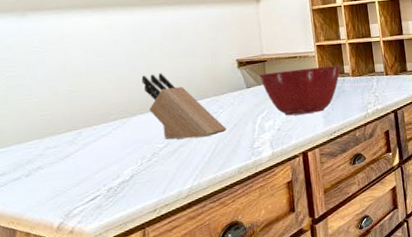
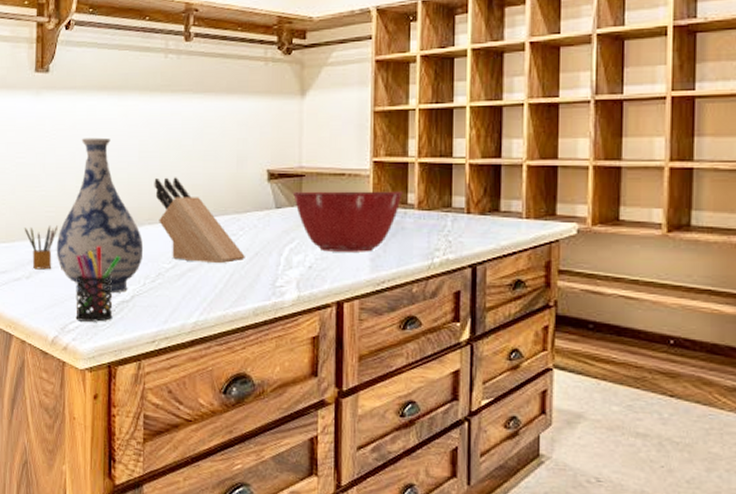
pencil box: none [19,126,54,168] -> present [24,225,57,270]
vase: none [53,47,138,181] -> present [56,137,144,294]
pen holder: none [74,137,118,206] -> present [75,245,121,322]

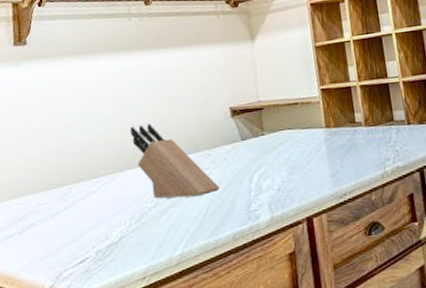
pencil box: present [24,225,57,270] -> none [13,181,45,225]
vase: present [56,137,144,294] -> none [45,96,127,241]
pen holder: present [75,245,121,322] -> none [64,194,107,268]
mixing bowl: present [292,191,403,252] -> none [254,112,351,174]

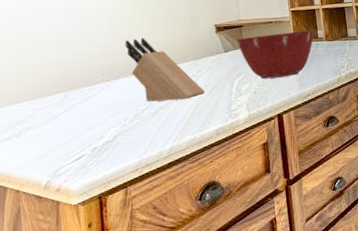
mixing bowl: none [254,112,351,174] -> present [235,29,315,79]

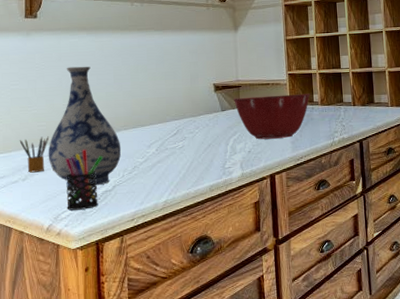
pencil box: none [11,88,43,128] -> present [19,136,49,173]
vase: none [42,13,121,141] -> present [48,66,121,188]
pen holder: none [62,99,103,165] -> present [65,149,103,211]
knife block: present [125,38,205,101] -> none [127,93,201,155]

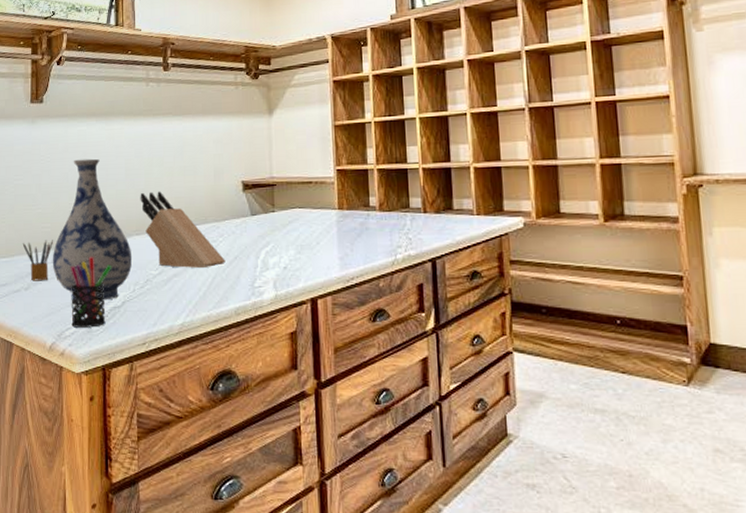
knife block: none [127,93,201,155] -> present [140,191,225,268]
mixing bowl: present [233,93,310,140] -> none [265,195,365,253]

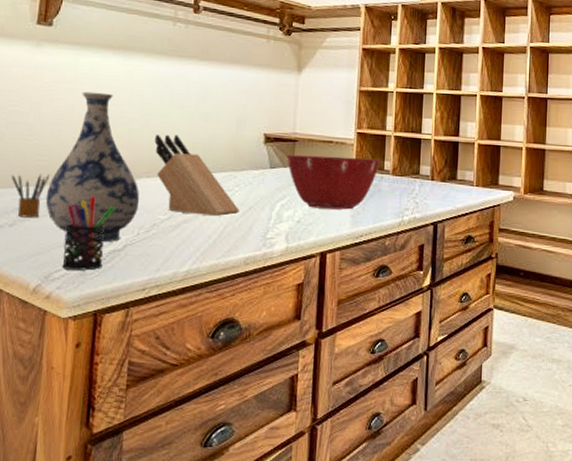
mixing bowl: none [265,195,365,253] -> present [285,154,381,210]

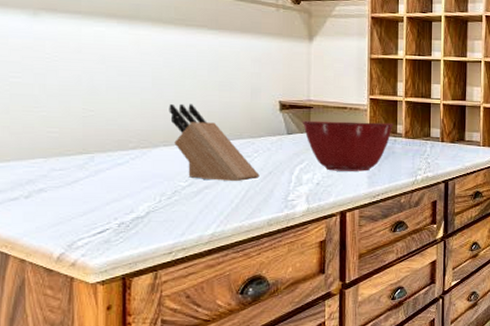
pencil box: present [11,174,49,218] -> none [21,145,62,189]
vase: present [45,91,140,243] -> none [60,62,159,211]
pen holder: present [62,195,116,271] -> none [83,165,135,238]

